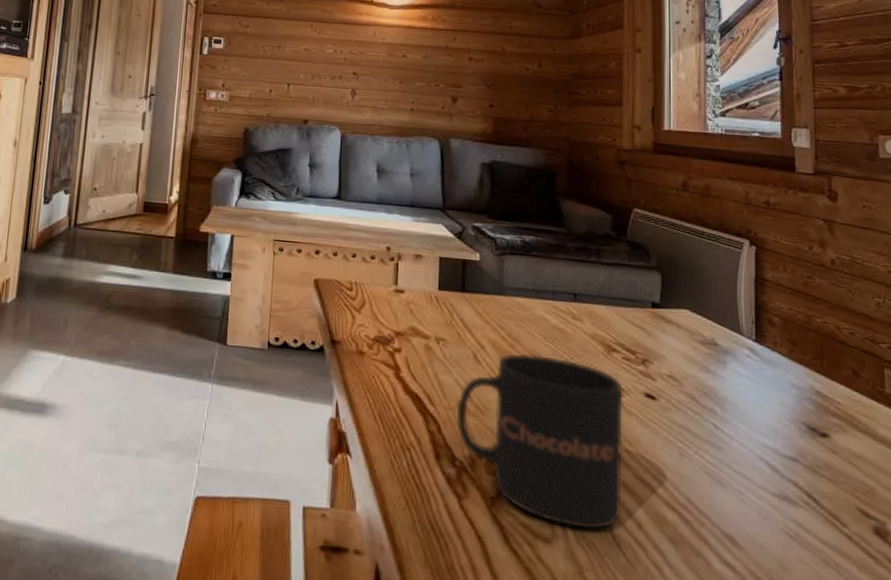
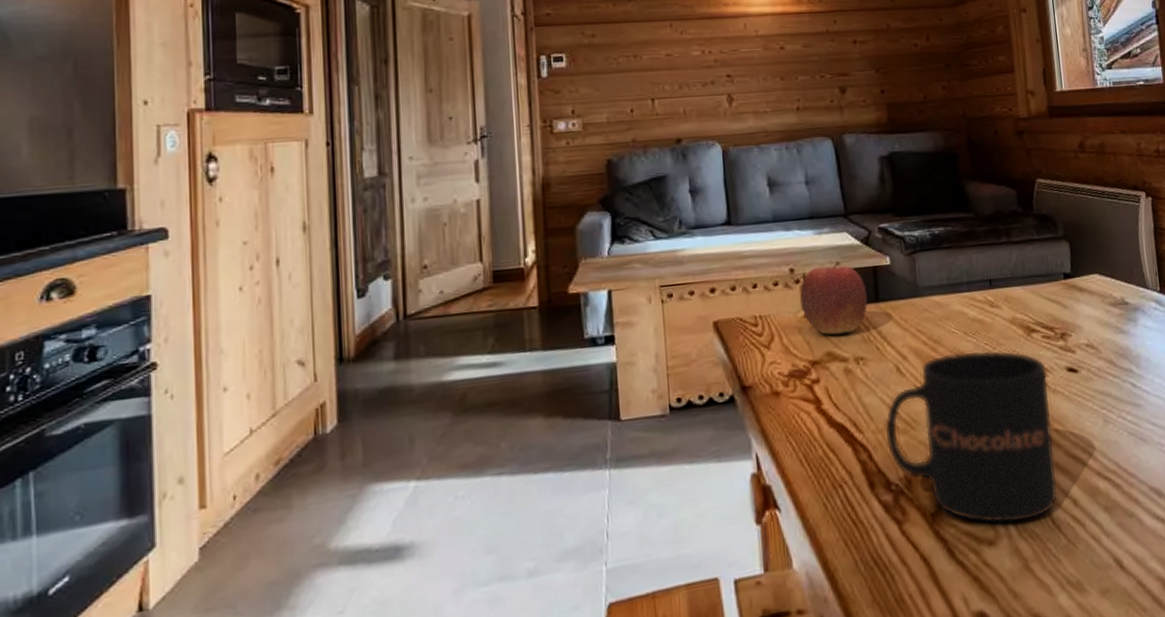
apple: none [393,247,455,314] -> present [800,260,868,335]

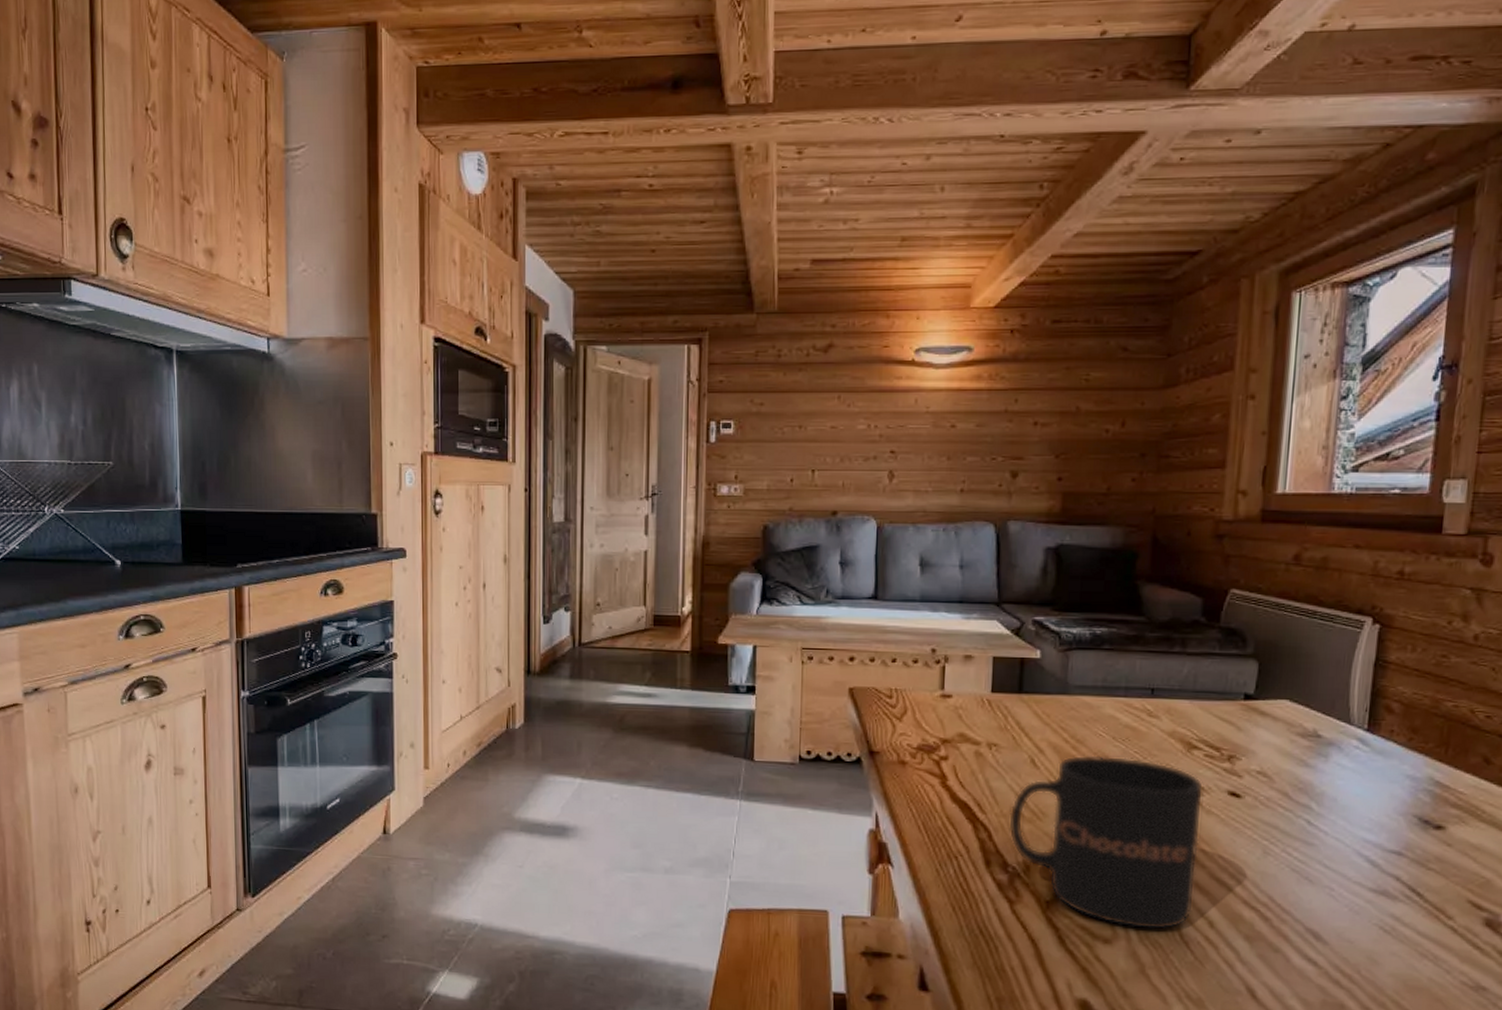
apple: present [800,260,868,335] -> none [939,647,1011,719]

